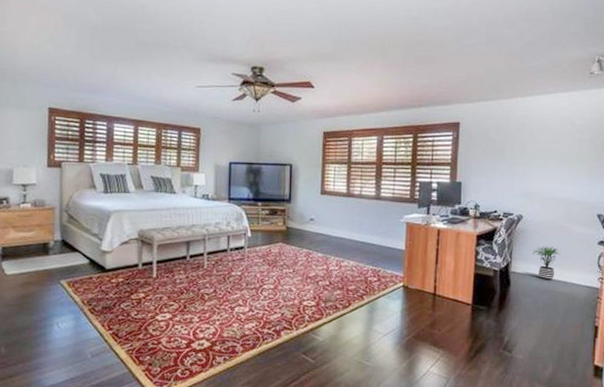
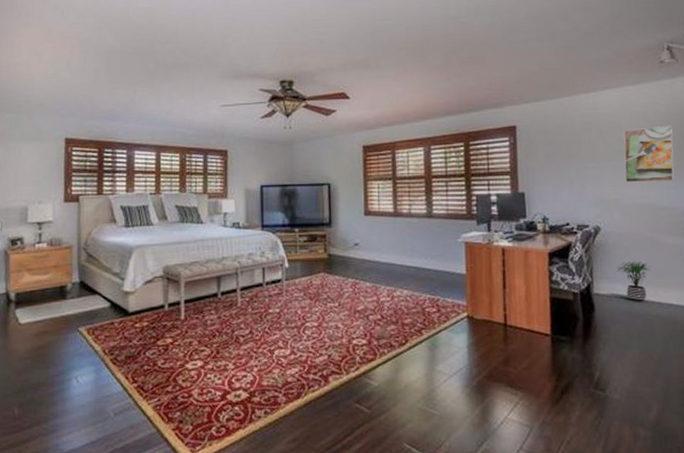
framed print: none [548,130,593,180] -> present [623,125,675,183]

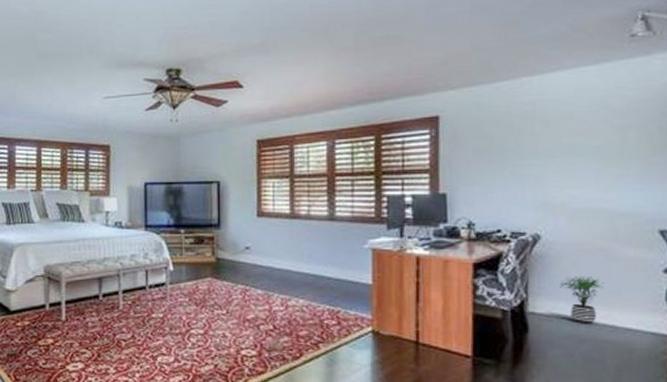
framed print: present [623,125,675,183] -> none [575,113,643,184]

